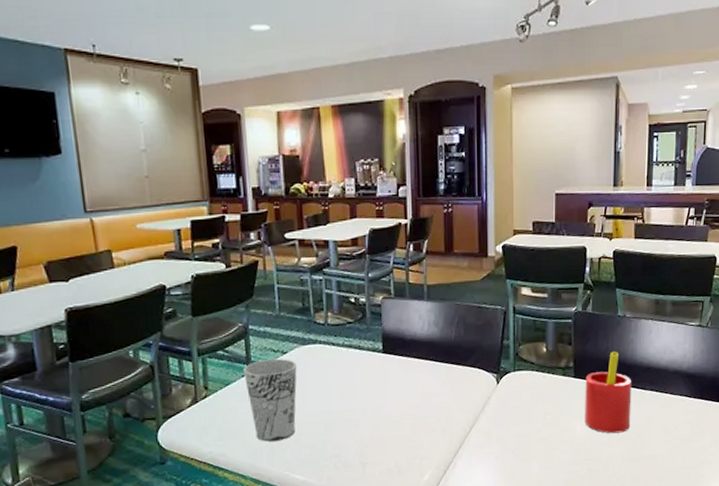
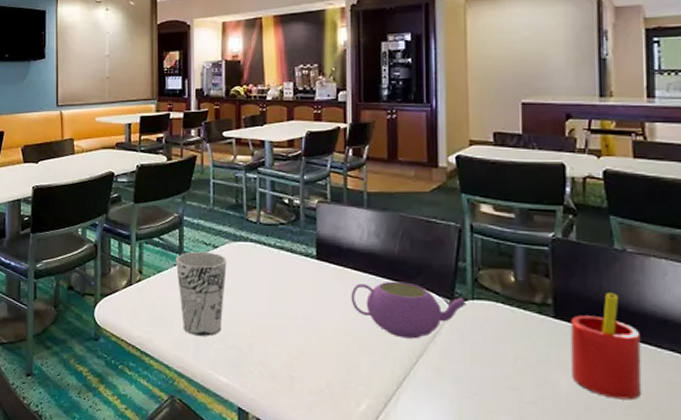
teapot: none [414,363,509,413] -> present [351,281,466,339]

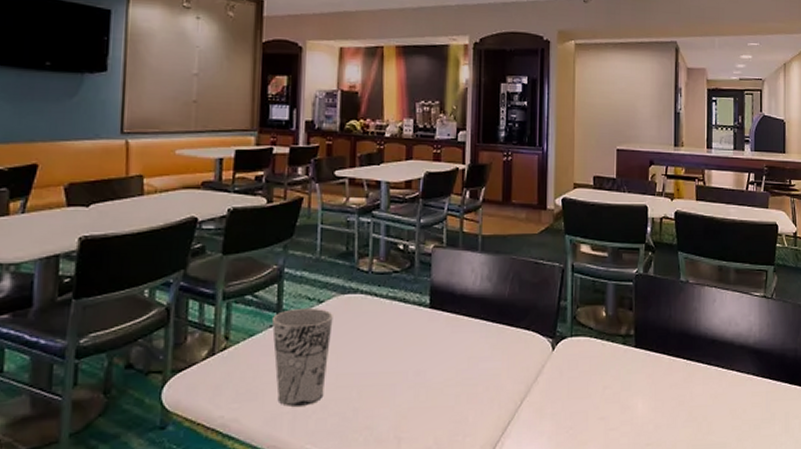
teapot: present [351,281,466,339] -> none [462,325,565,382]
straw: present [570,292,642,400] -> none [646,320,696,415]

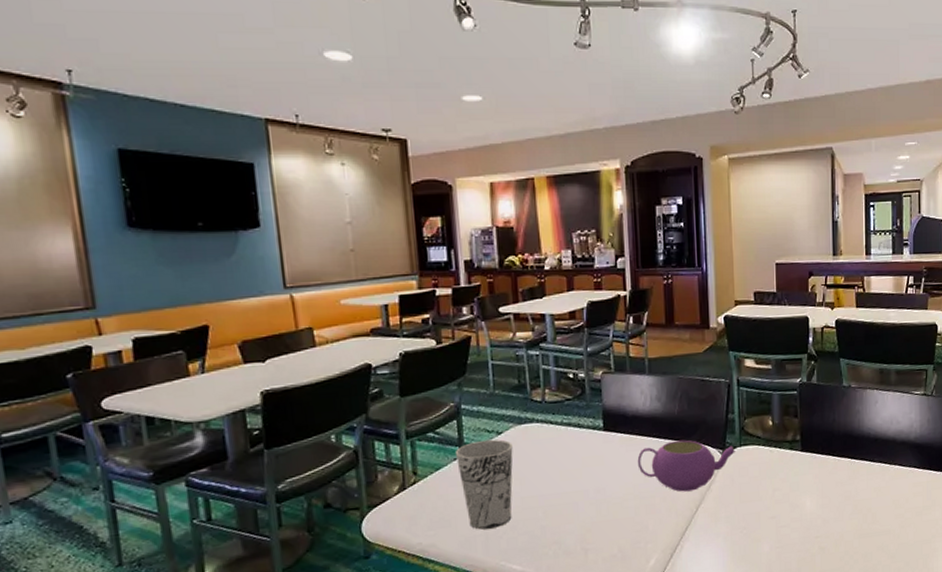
teapot: none [462,325,565,382] -> present [637,439,735,492]

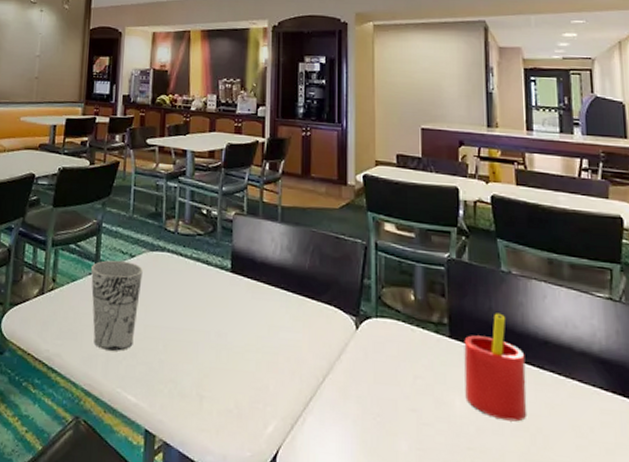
teapot: present [637,439,735,492] -> none [262,296,370,357]
straw: none [813,422,861,509] -> present [464,313,527,422]

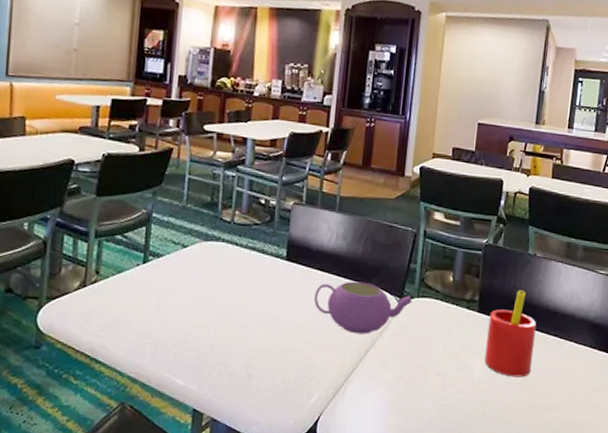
cup: present [91,260,143,351] -> none [139,250,196,339]
teapot: none [262,296,370,357] -> present [314,281,412,334]

